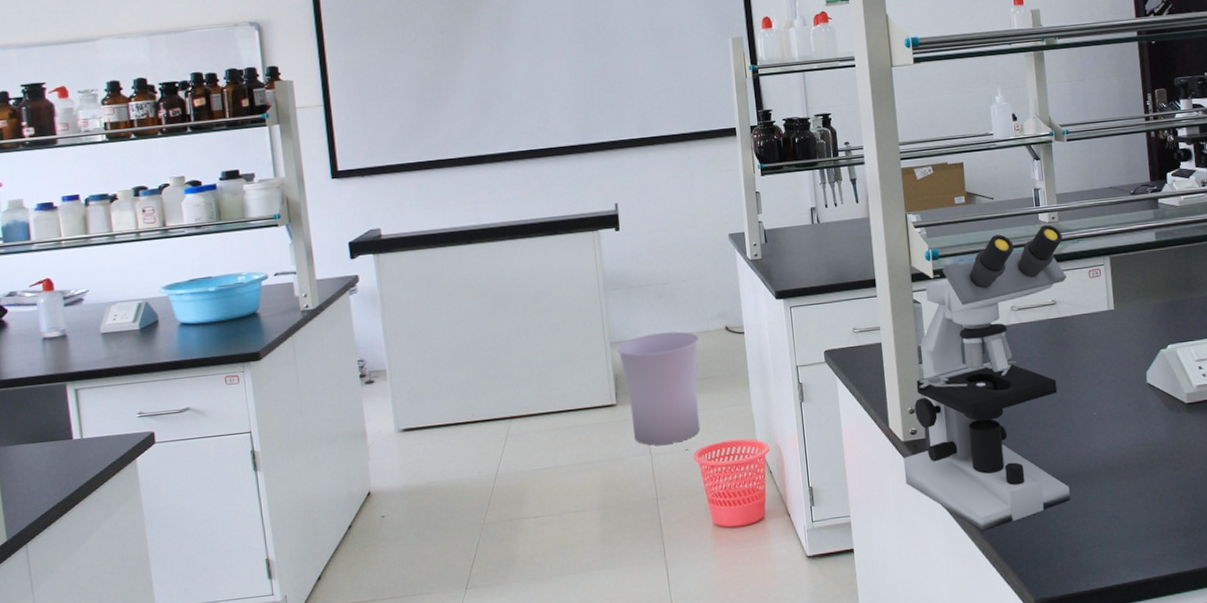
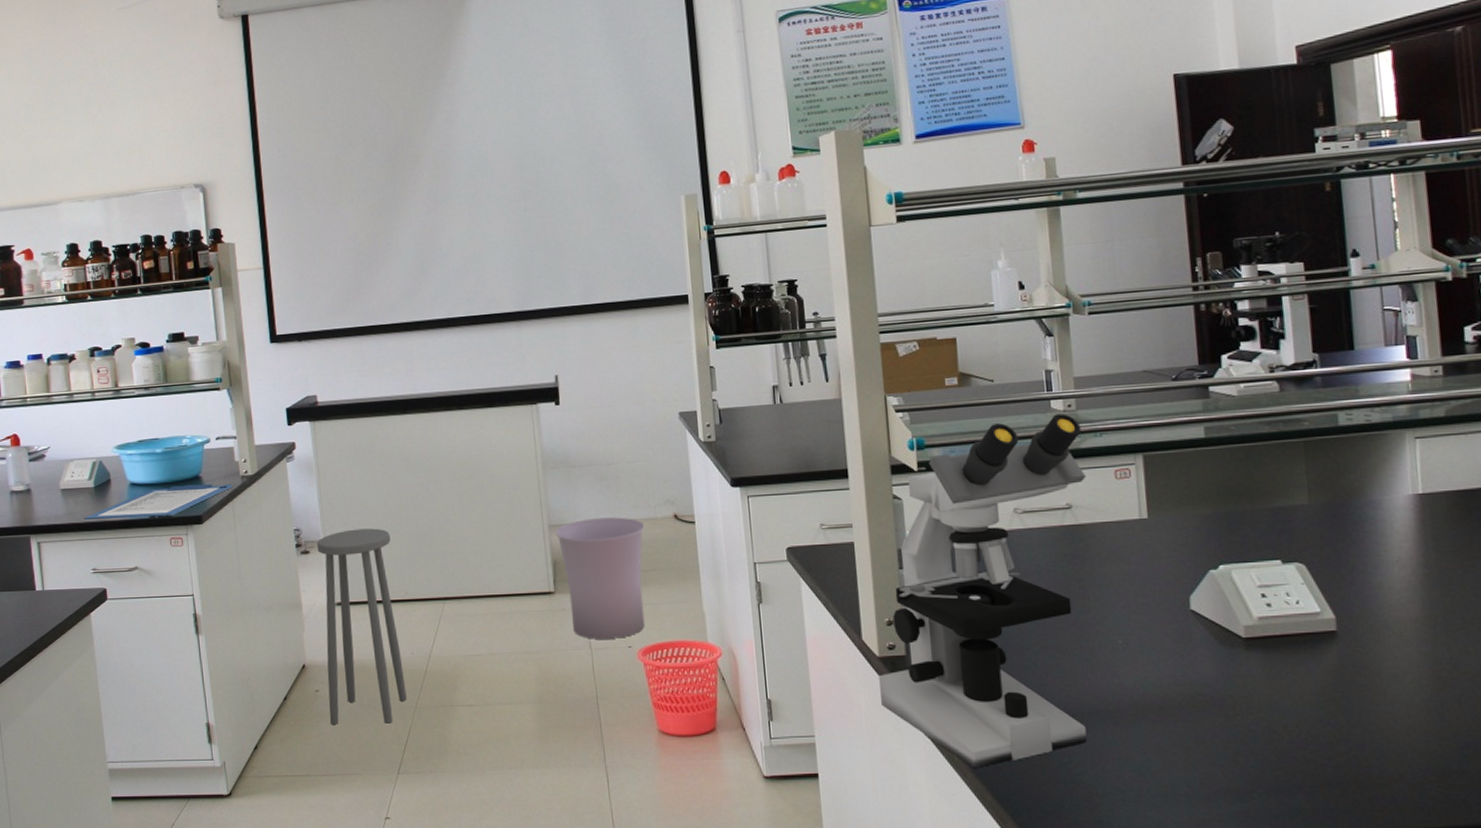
clipboard: none [129,319,292,364] -> present [84,484,232,521]
stool: none [382,354,474,548] -> present [317,528,407,724]

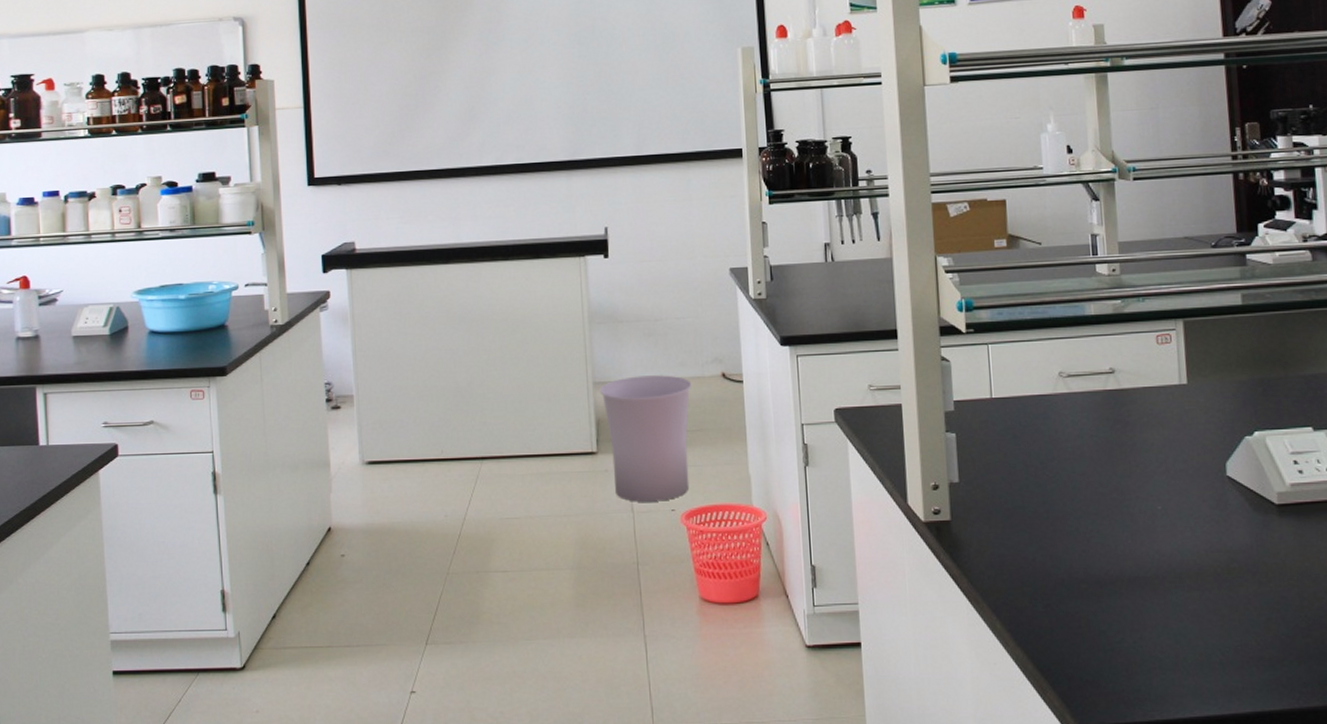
clipboard: present [84,484,232,521] -> none [97,333,261,370]
stool: present [317,528,407,724] -> none [349,383,438,592]
microscope: present [878,414,1087,768] -> none [922,278,1129,636]

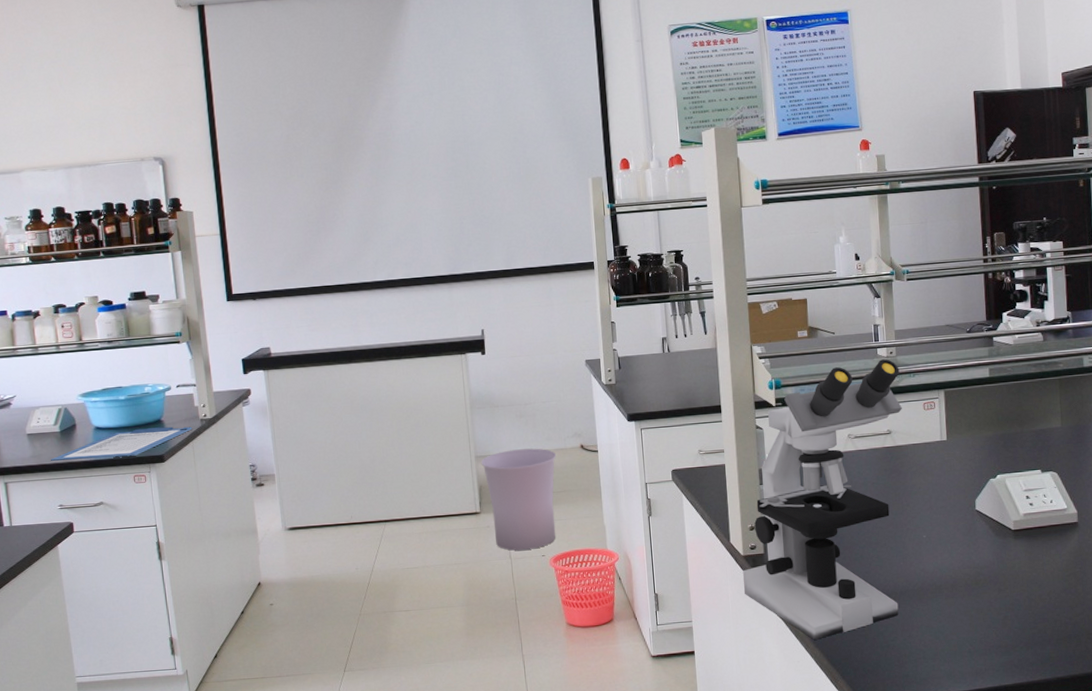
clipboard: none [97,333,261,370] -> present [51,426,192,462]
microscope: none [922,278,1129,636] -> present [742,359,902,640]

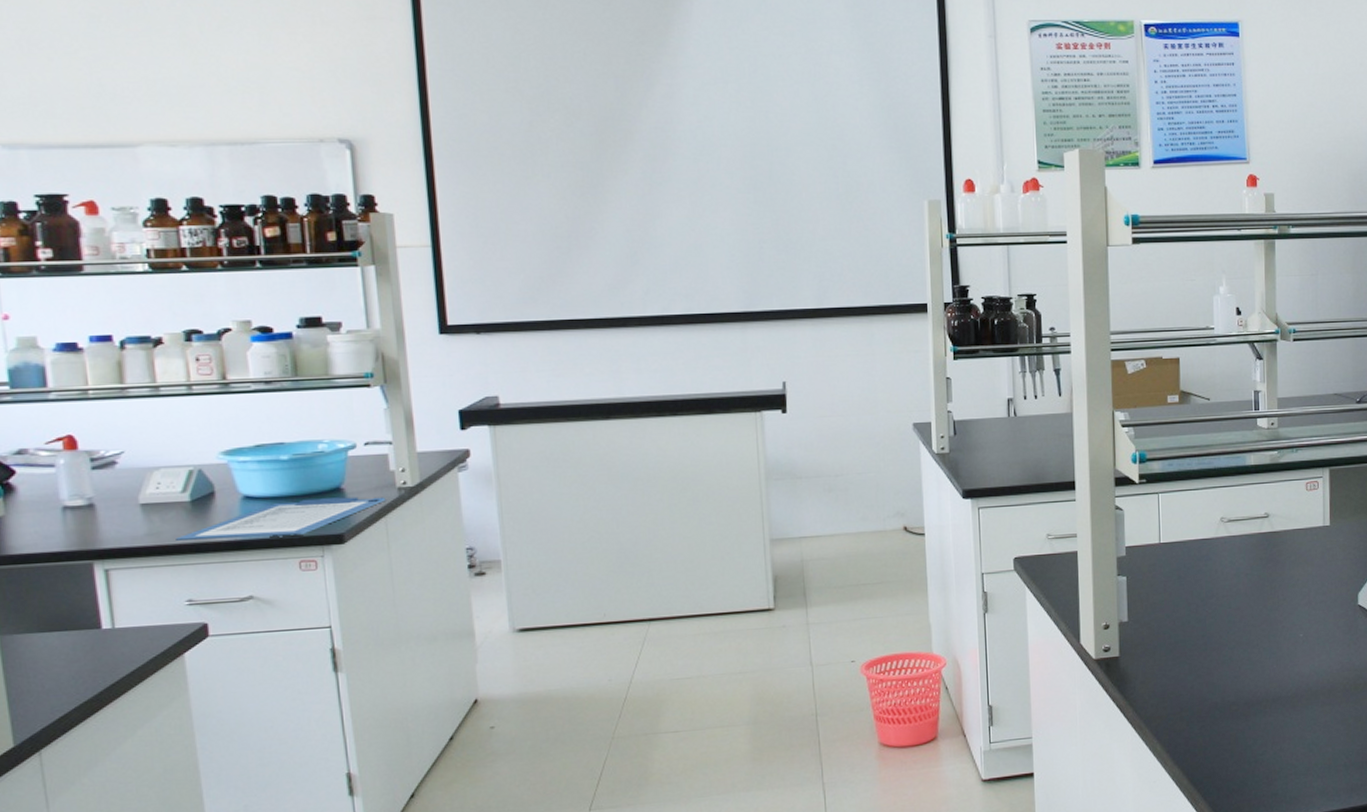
waste bin: present [481,448,557,551] -> none [777,530,874,656]
microscope: present [742,359,902,640] -> none [1093,431,1282,756]

